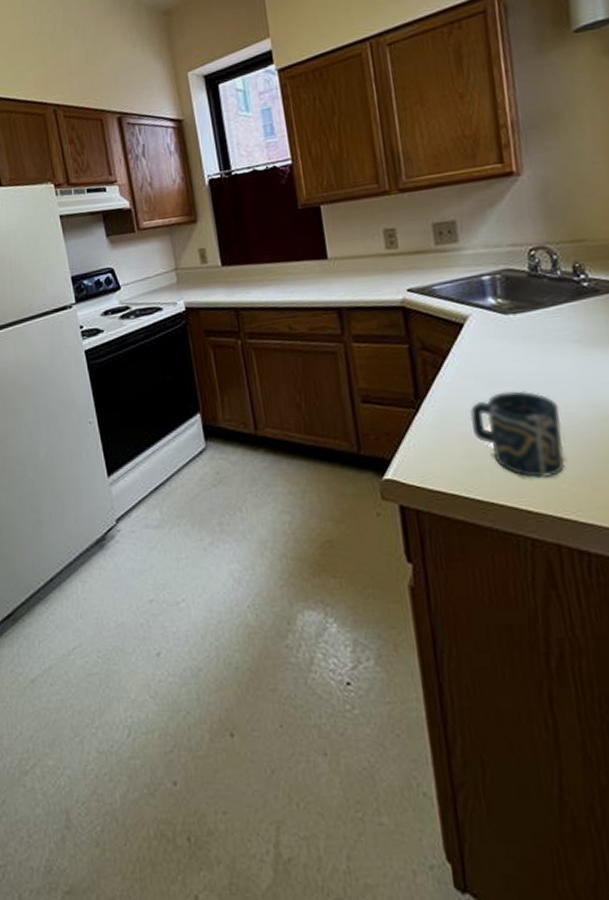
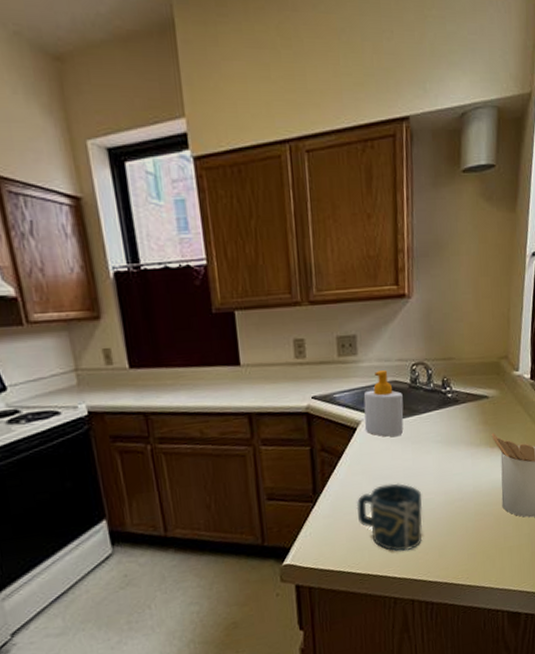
soap bottle: none [469,257,526,335] -> present [363,370,404,437]

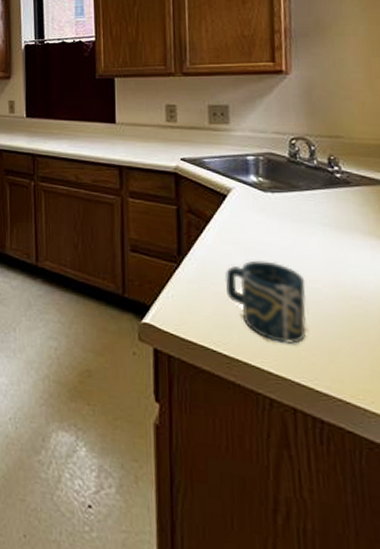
soap bottle: present [363,370,404,437] -> none [235,141,282,211]

